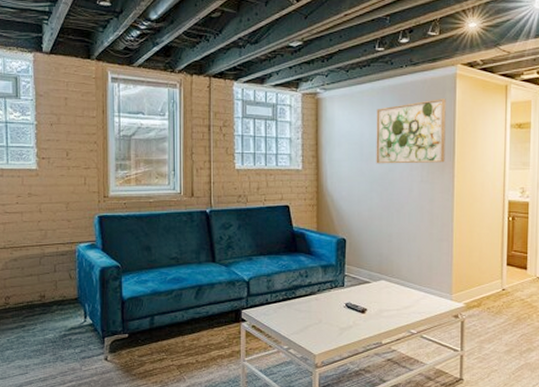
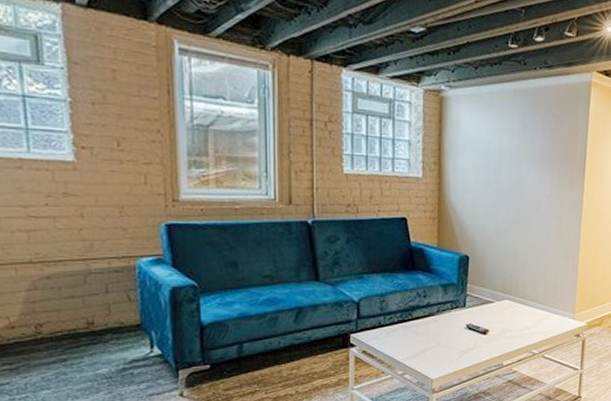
wall art: present [376,99,446,164] -> none [504,107,580,177]

